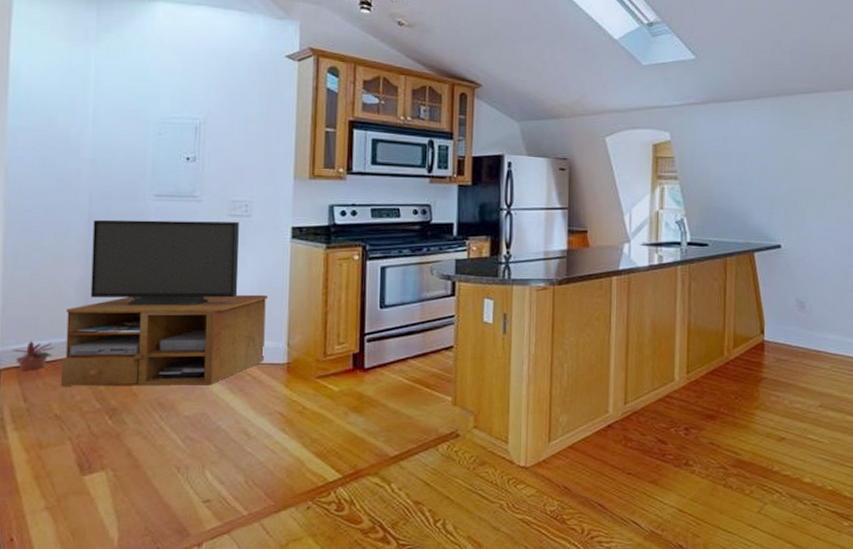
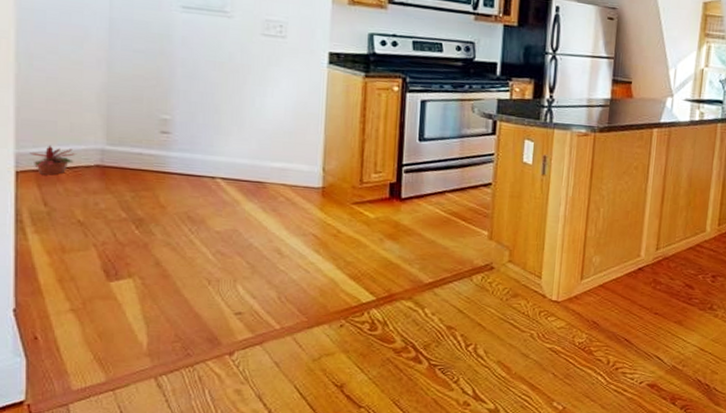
tv stand: present [60,219,267,386] -> none [83,27,302,202]

